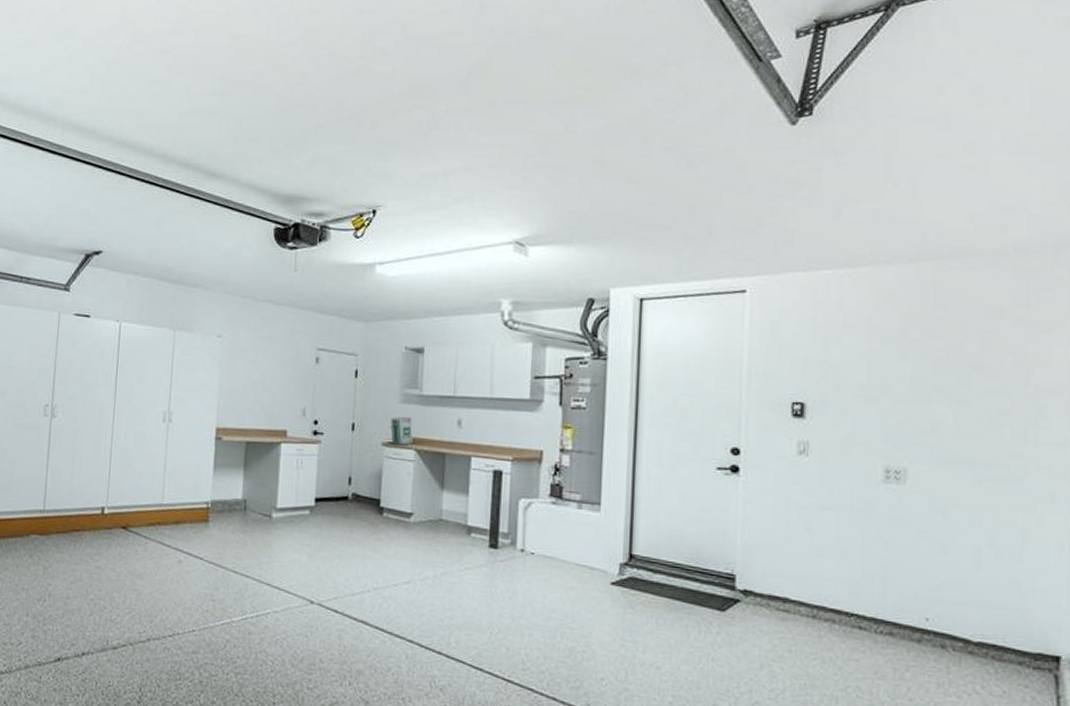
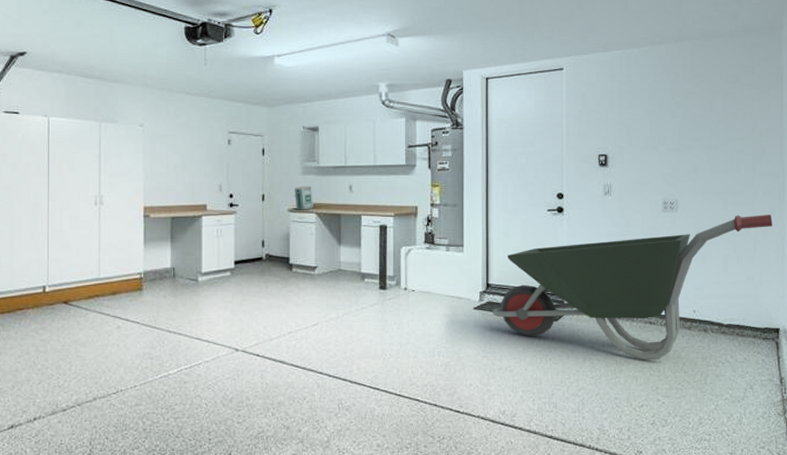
wheelbarrow: none [635,495,1054,679] -> present [492,214,773,361]

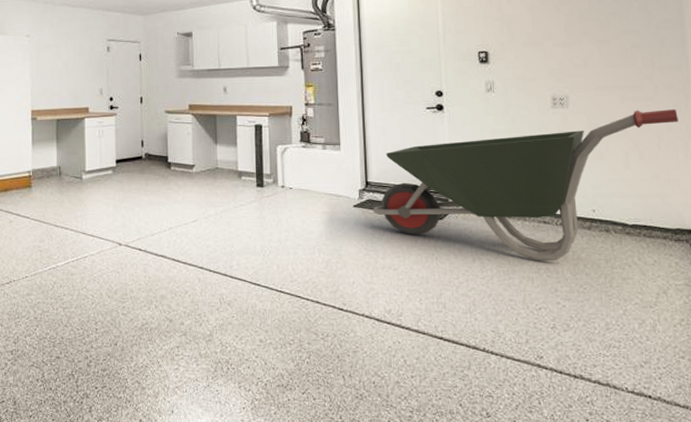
paint can: present [293,186,313,210] -> none [170,88,189,111]

